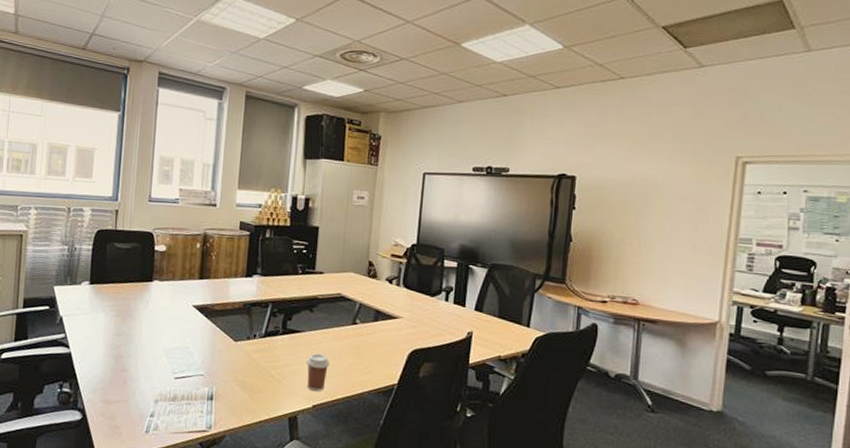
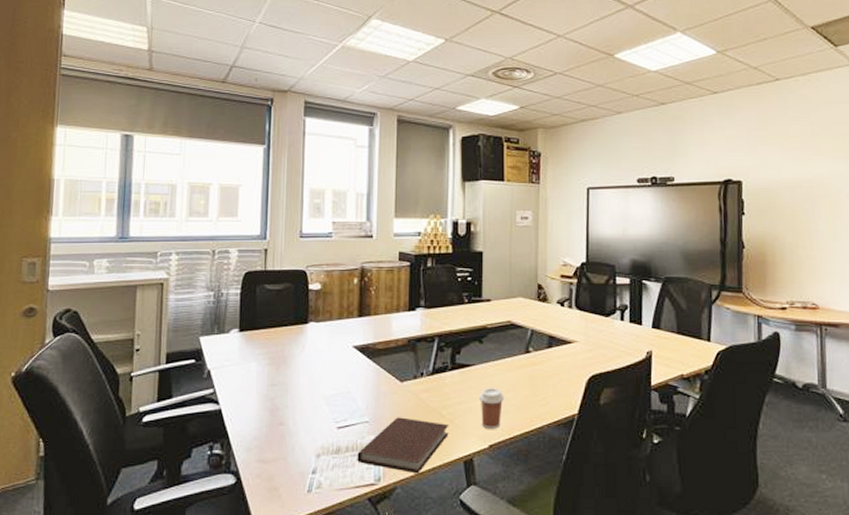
notebook: none [191,373,277,426] -> present [357,417,449,474]

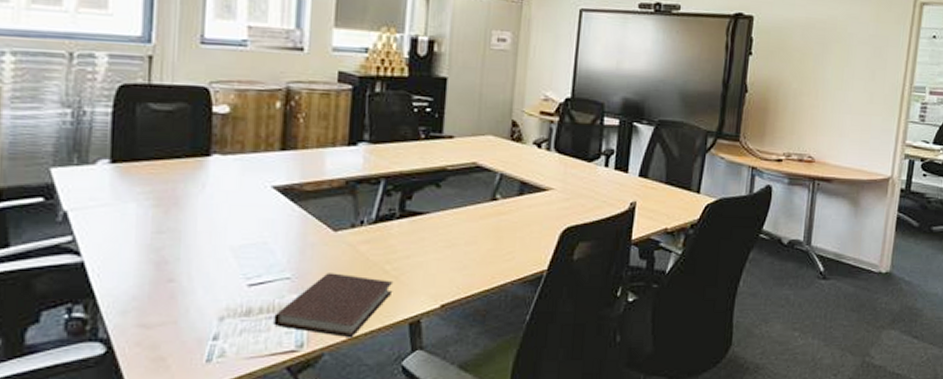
coffee cup: present [479,388,504,429] -> none [432,240,463,286]

